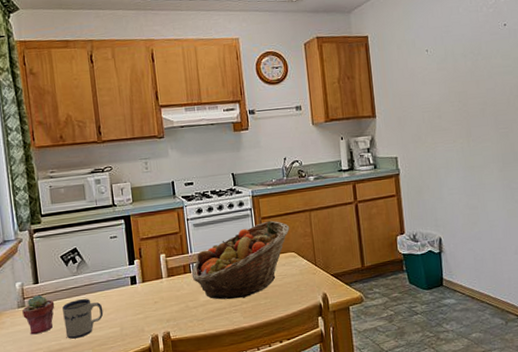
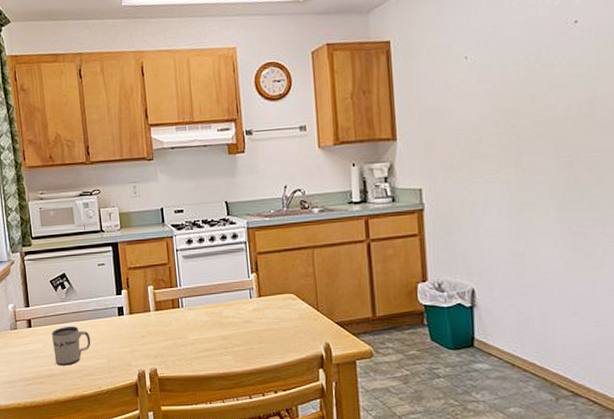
potted succulent: present [22,295,55,335] -> none [15,318,45,358]
fruit basket: present [191,220,290,300] -> none [180,256,289,341]

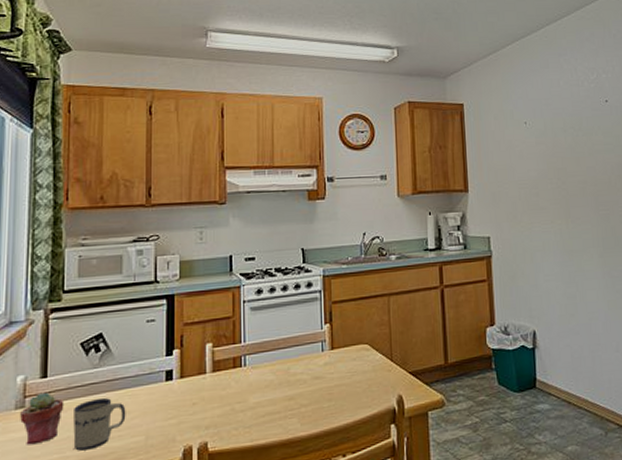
potted succulent: none [15,318,45,358] -> present [20,392,64,445]

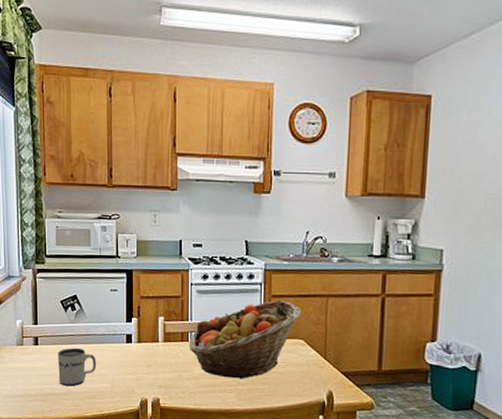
potted succulent: present [20,392,64,445] -> none [20,336,51,375]
fruit basket: none [242,305,364,402] -> present [189,300,302,379]

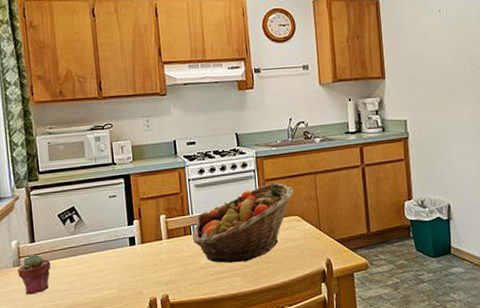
potted succulent: none [20,336,51,375] -> present [18,254,52,295]
mug: present [58,348,96,387] -> none [59,259,101,300]

